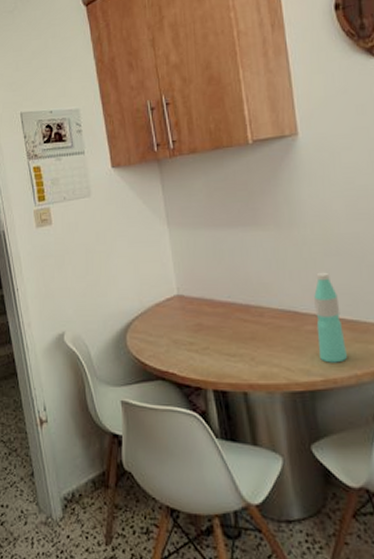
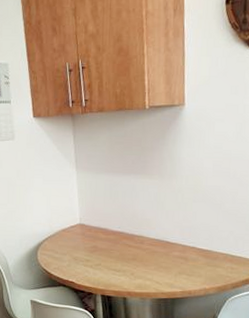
water bottle: present [314,272,347,363] -> none [180,213,201,280]

